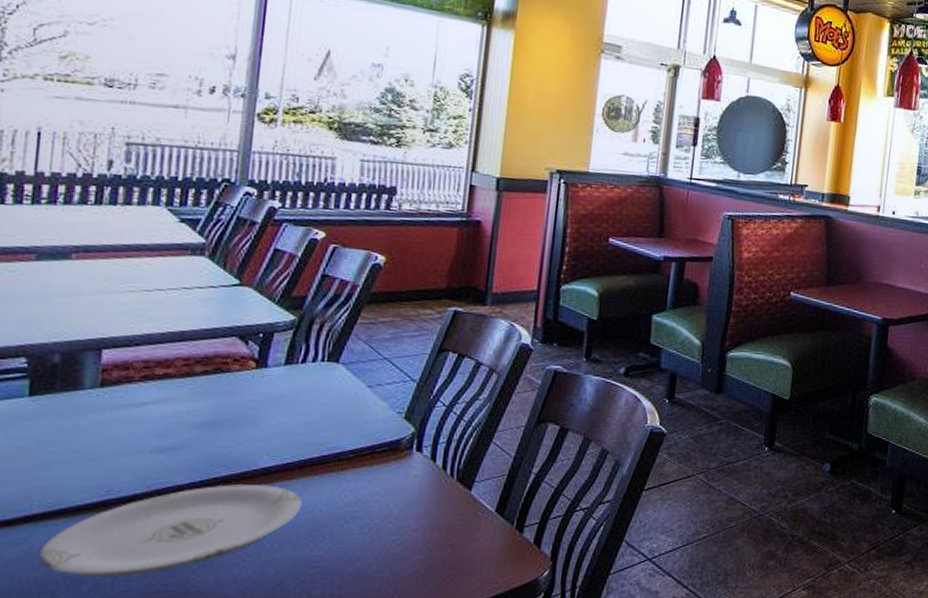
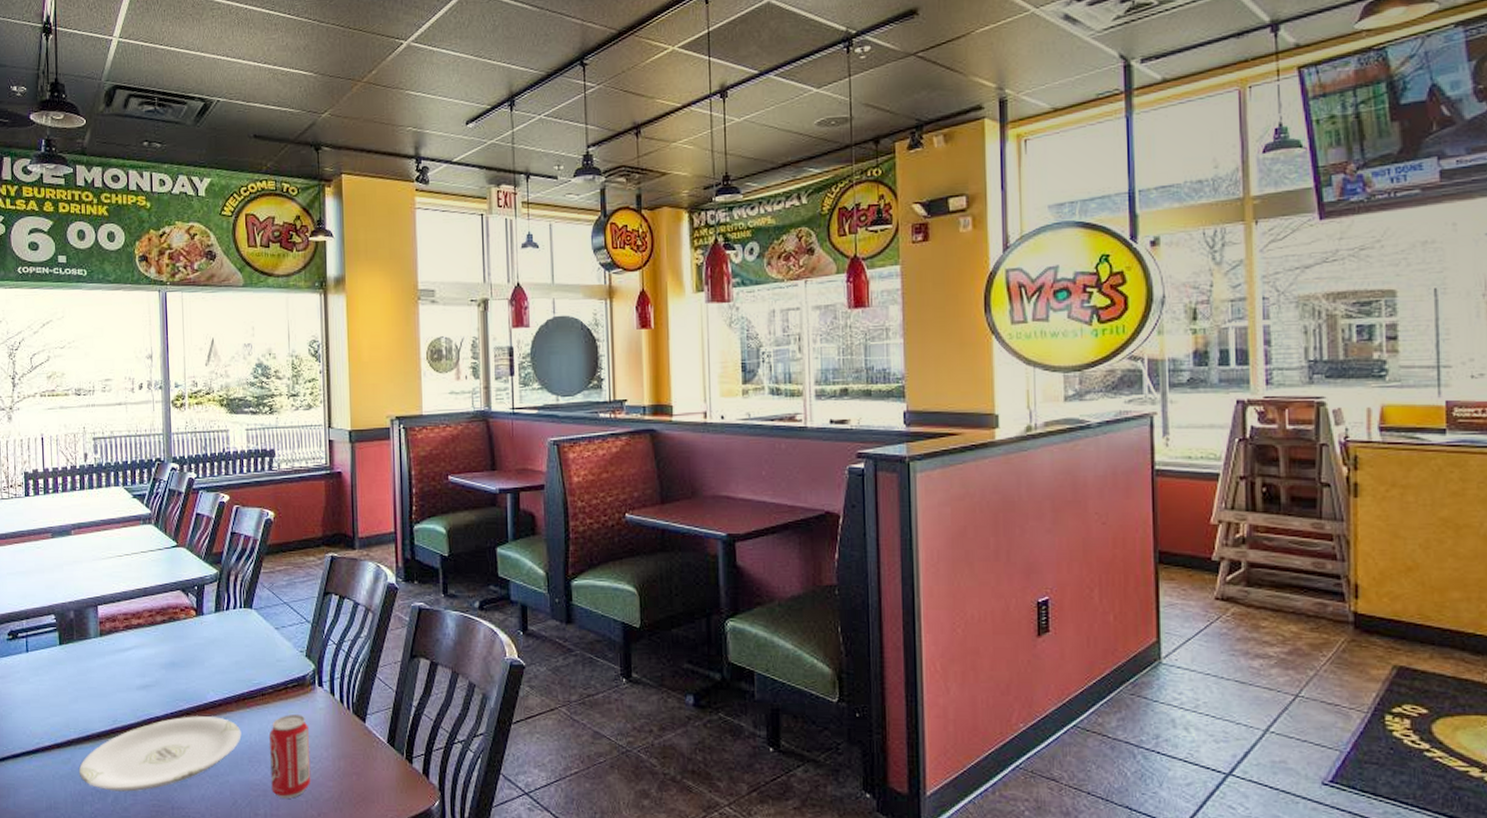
beverage can: none [335,482,398,576] -> present [269,714,311,799]

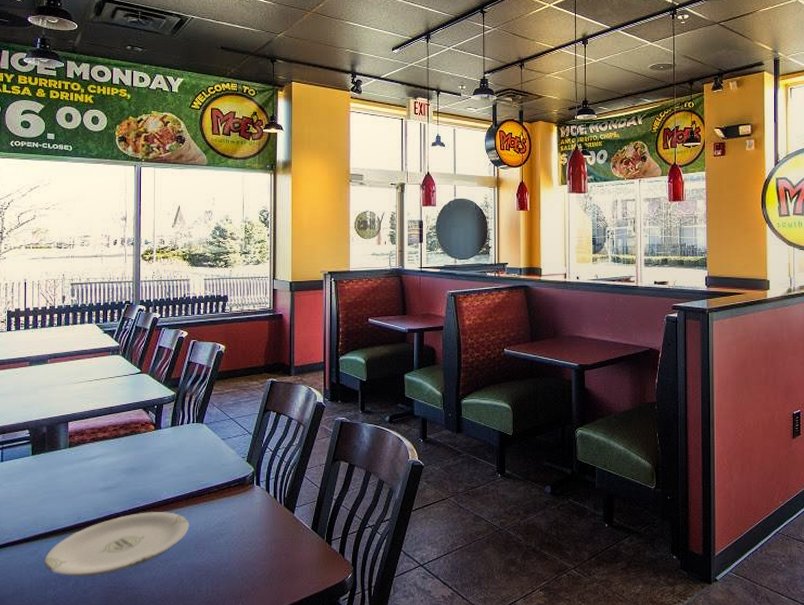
beverage can: present [269,714,311,799] -> none [213,509,247,577]

